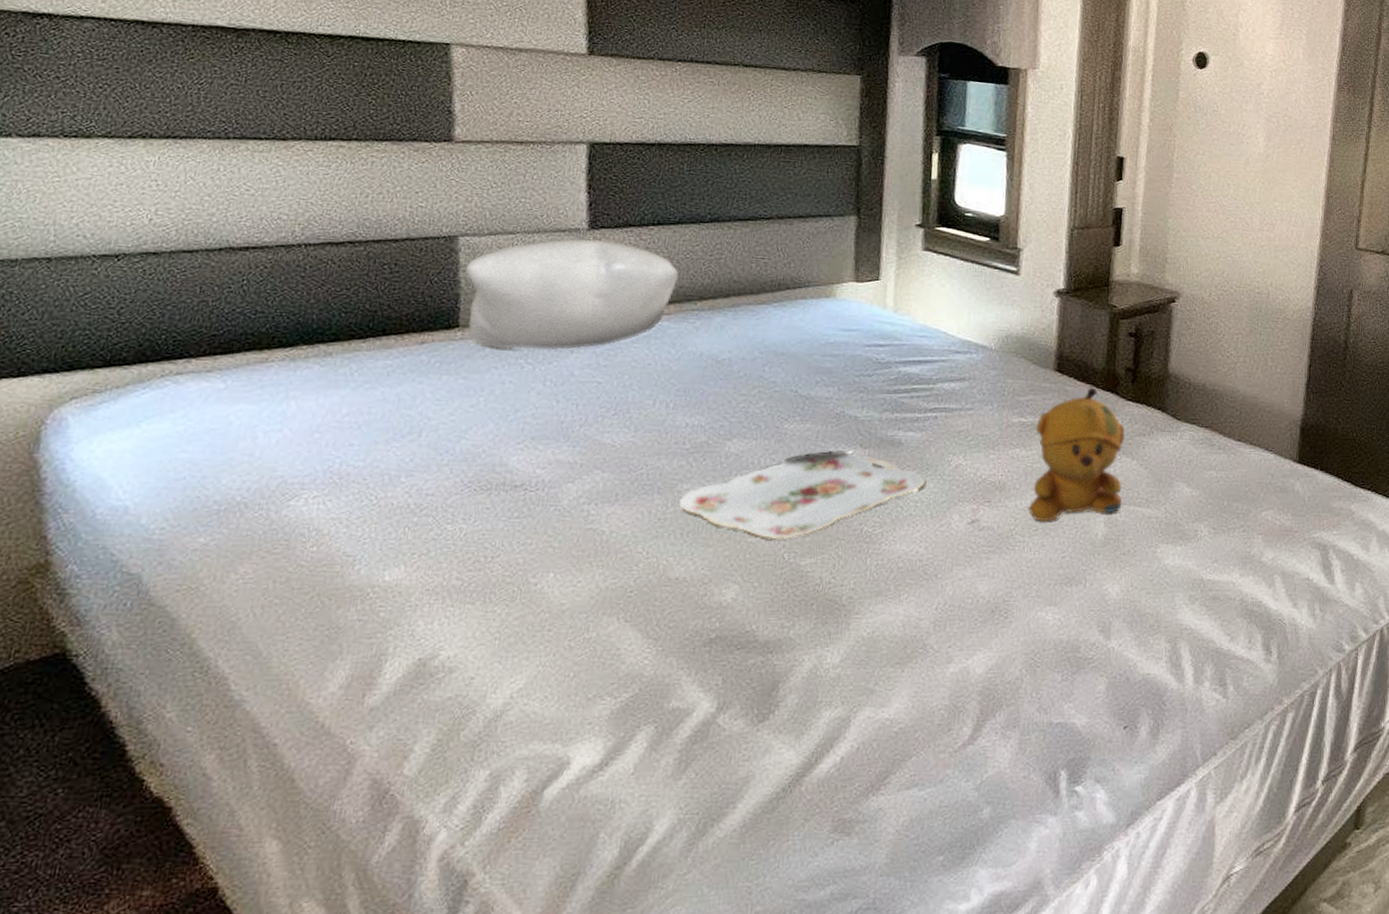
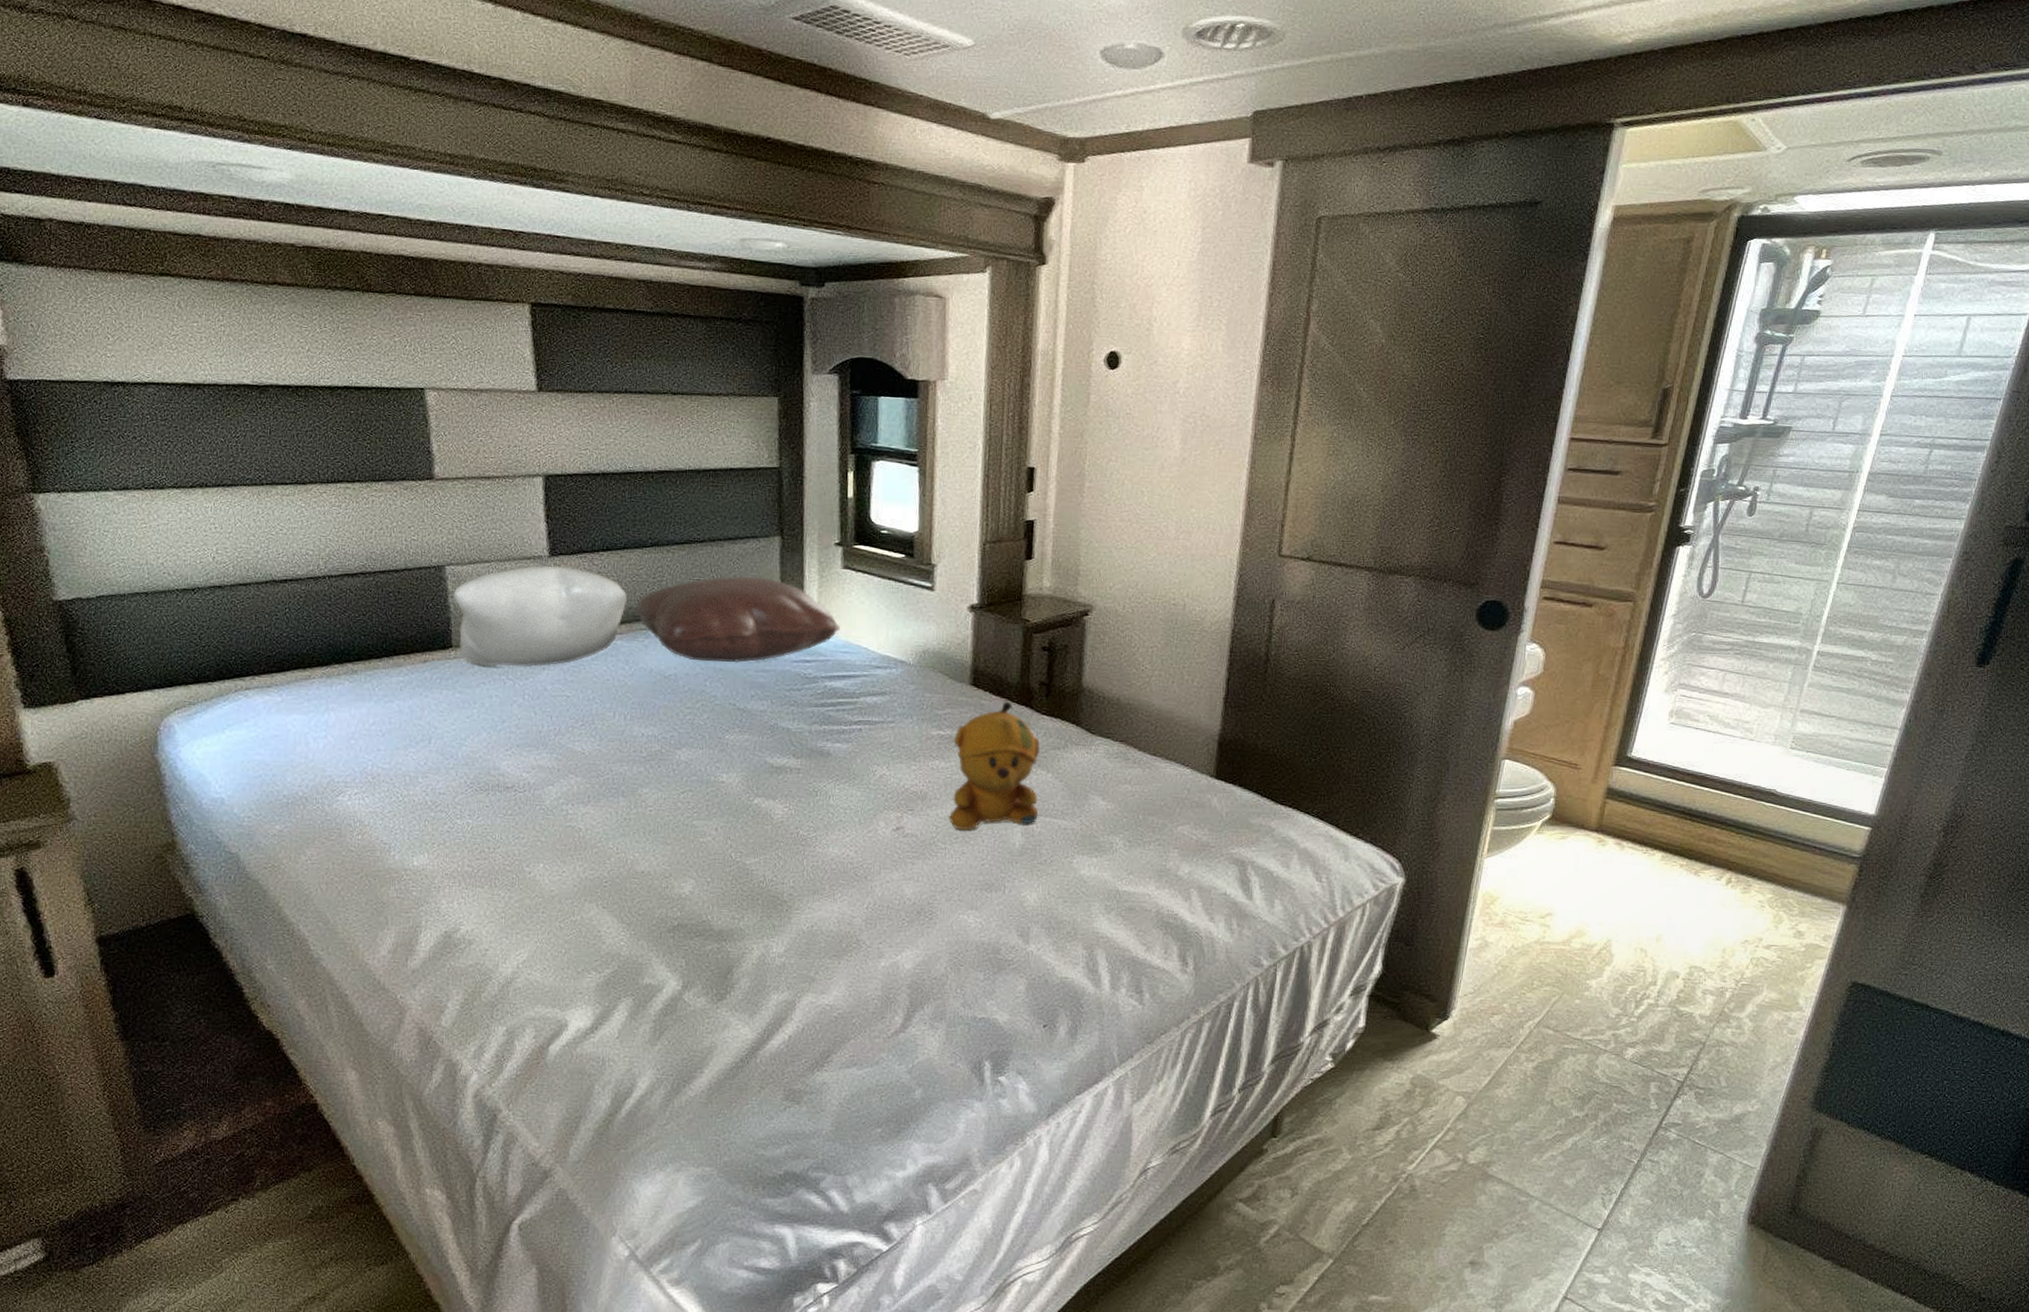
serving tray: present [678,451,925,539] -> none [639,760,853,840]
pillow: none [686,255,919,347] -> present [635,576,841,663]

